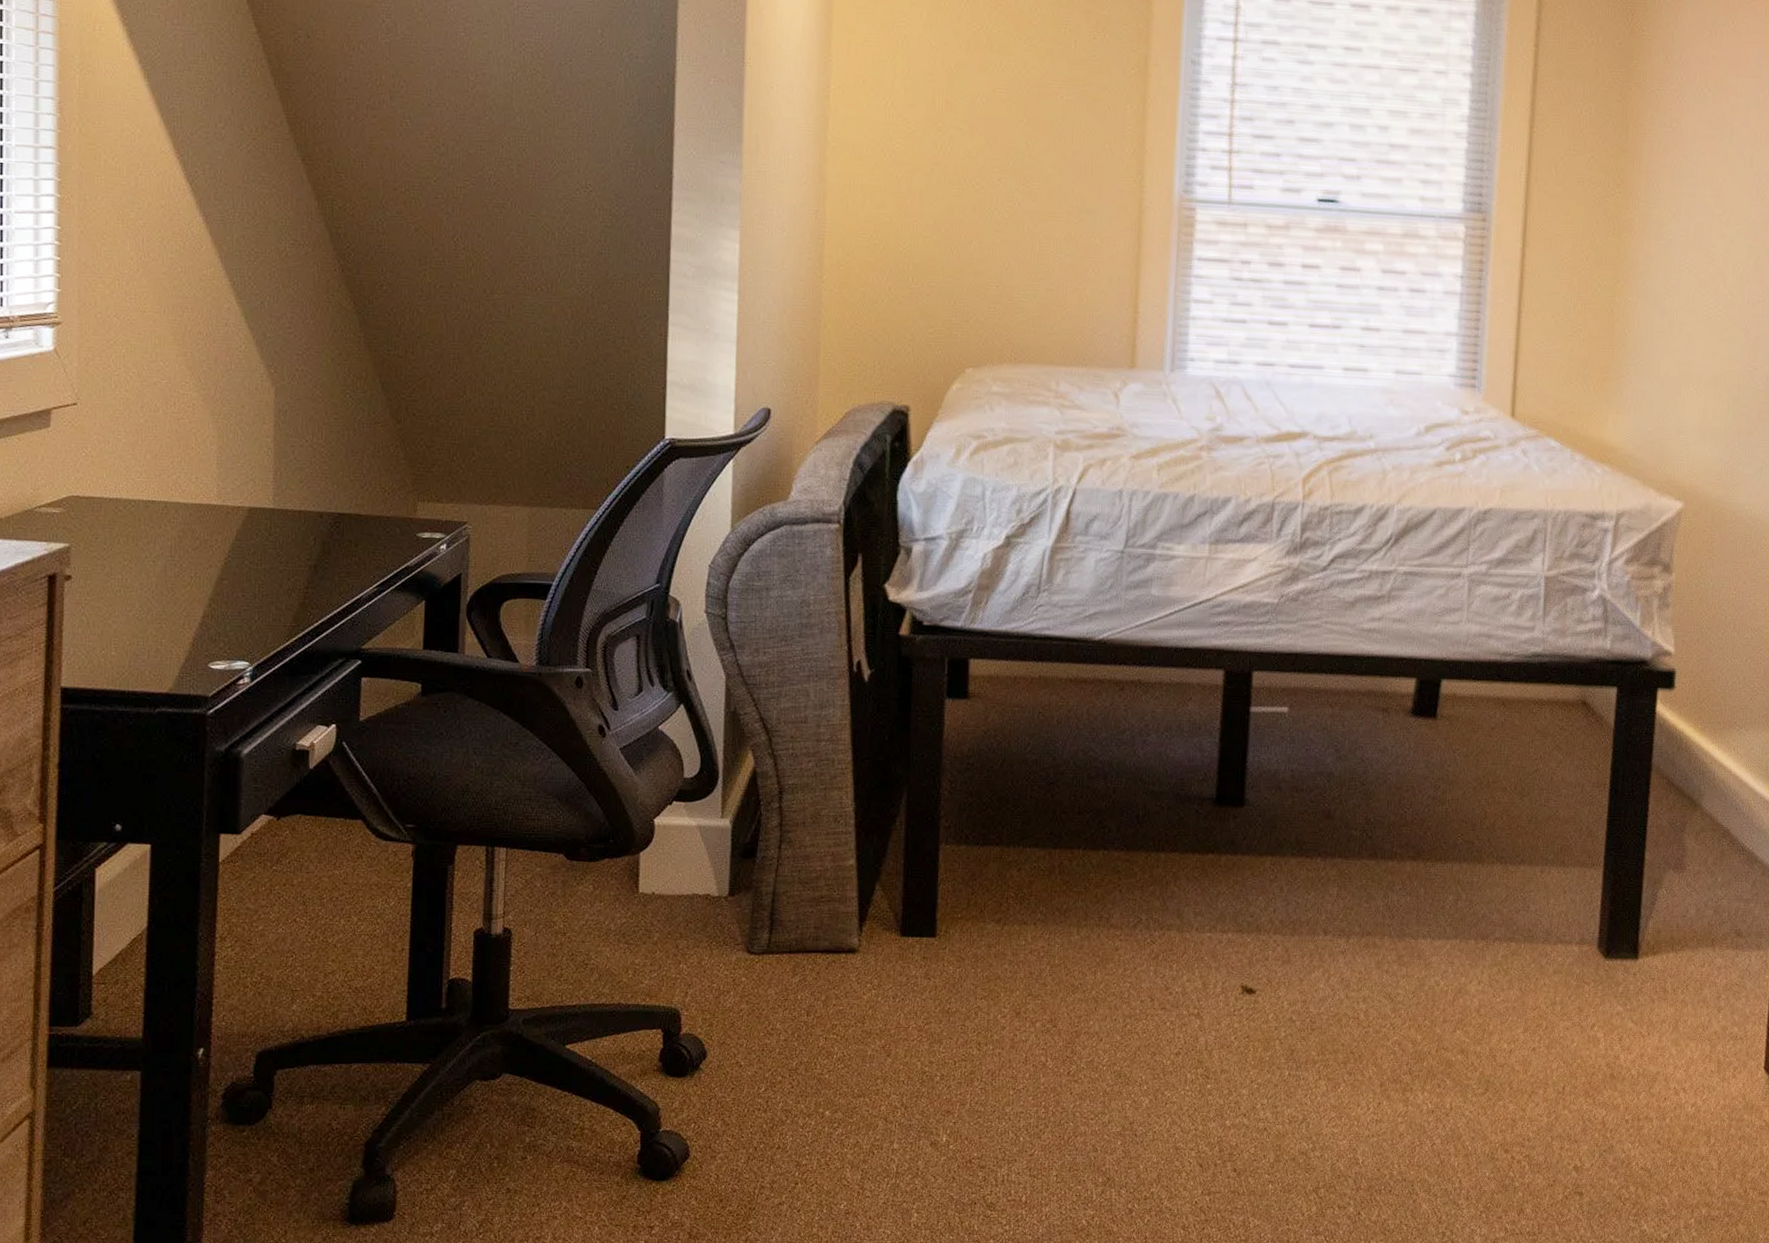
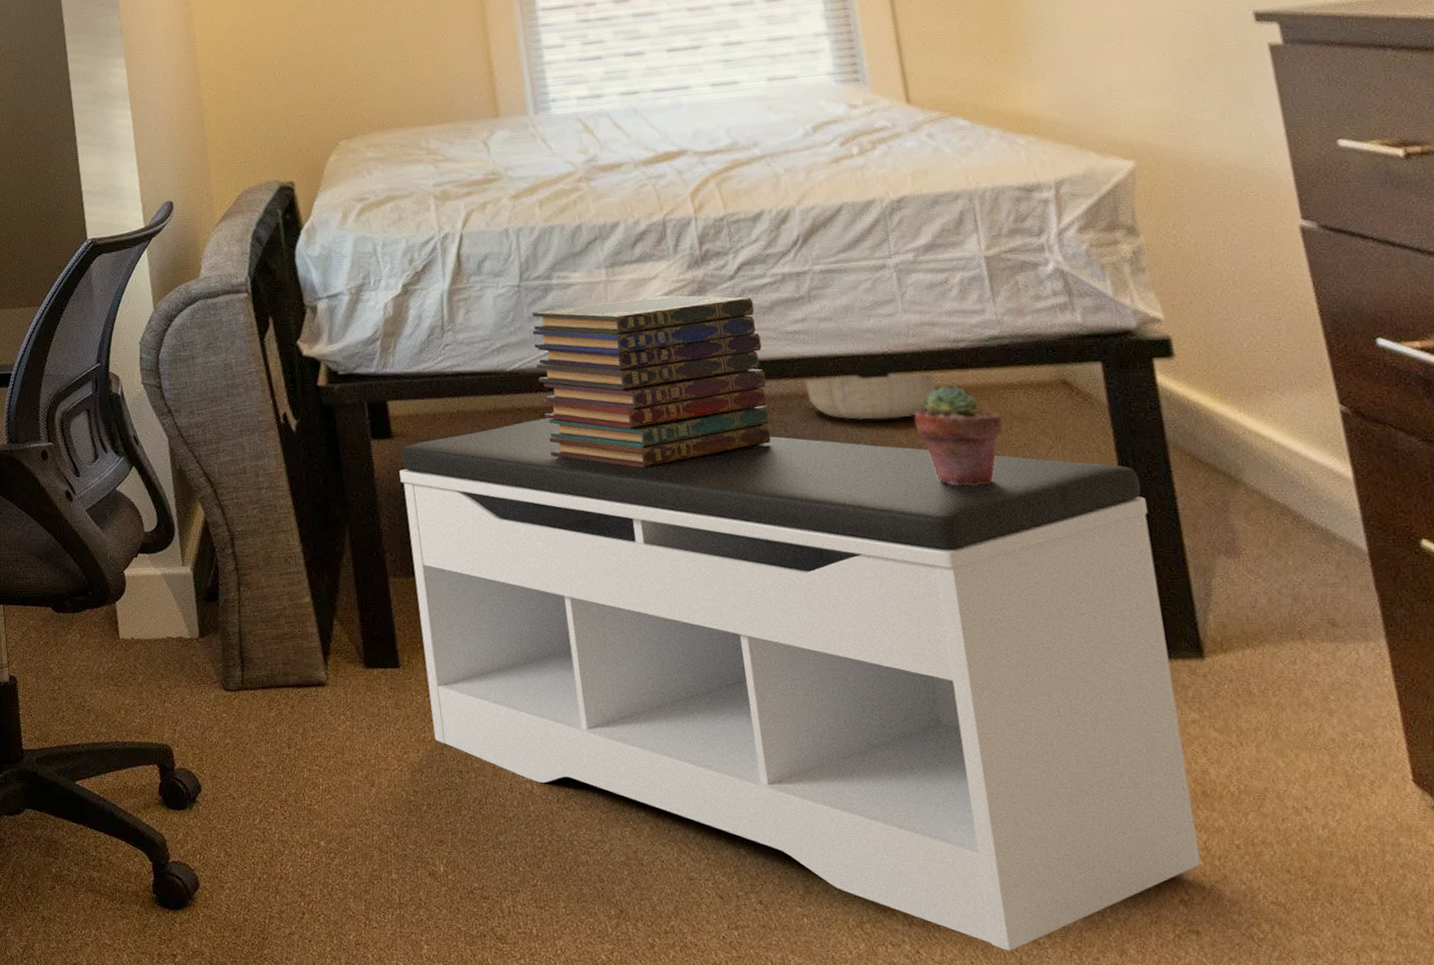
bench: none [959,691,1624,1211] -> present [399,417,1201,951]
book stack: none [1123,578,1339,752] -> present [532,295,771,469]
basket: none [1369,677,1480,723] -> present [805,372,936,420]
potted succulent: none [1455,696,1527,792] -> present [914,385,1002,486]

